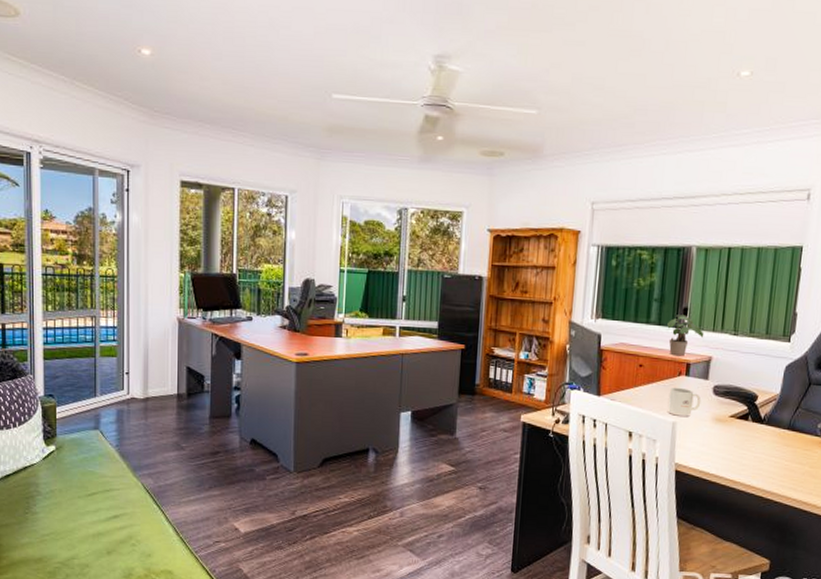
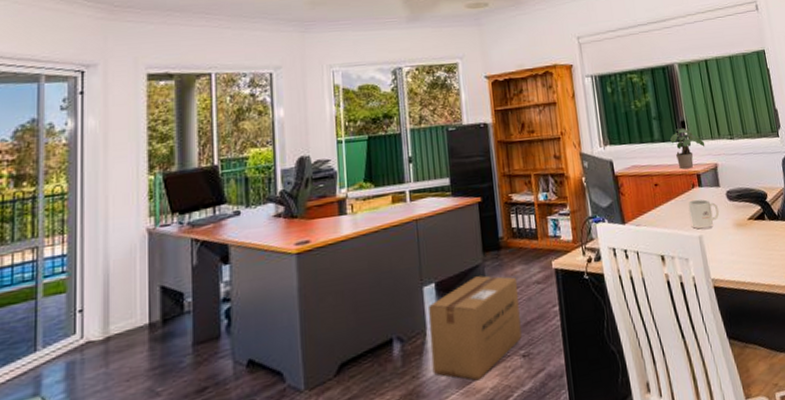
box: none [399,414,486,498] -> present [428,276,522,381]

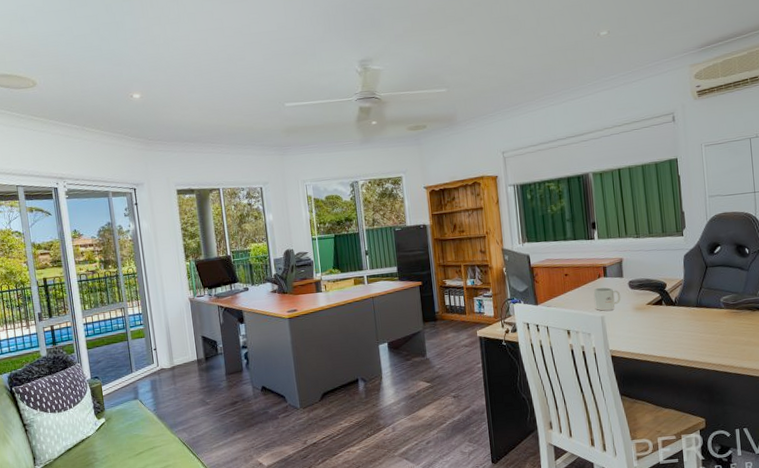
box: present [428,276,522,381] -> none [383,339,453,411]
potted plant: present [670,128,705,170] -> none [581,228,613,263]

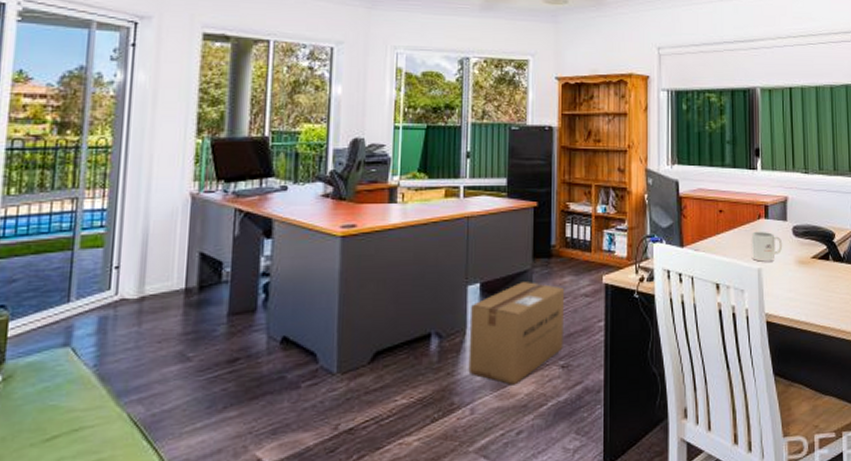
box: none [383,339,453,411] -> present [468,282,565,385]

